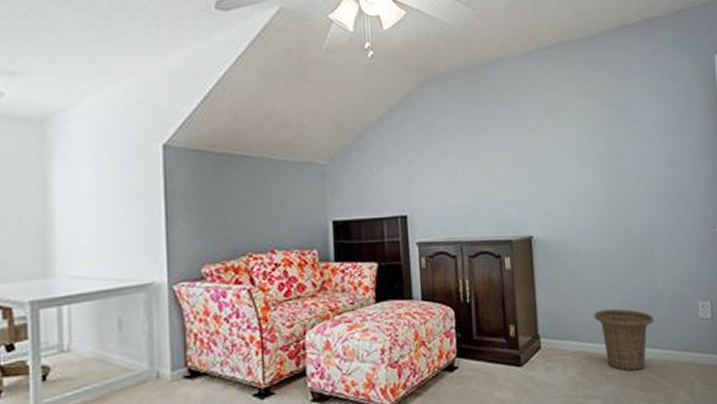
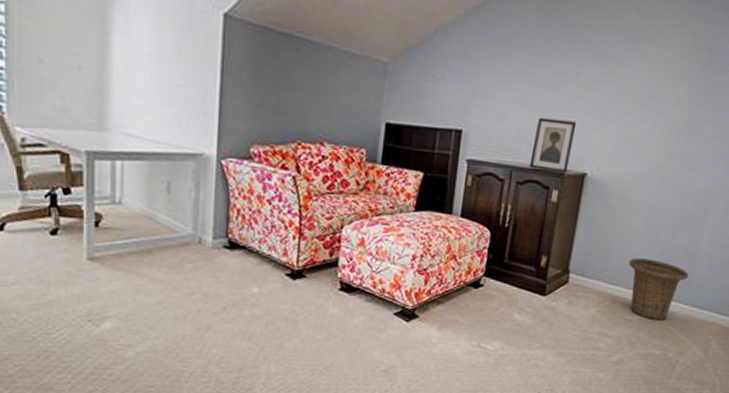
picture frame: none [476,190,514,241] -> present [529,117,577,173]

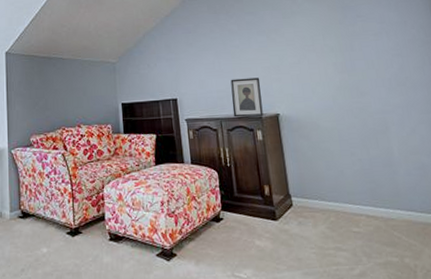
basket: present [628,258,689,321] -> none [337,174,395,229]

